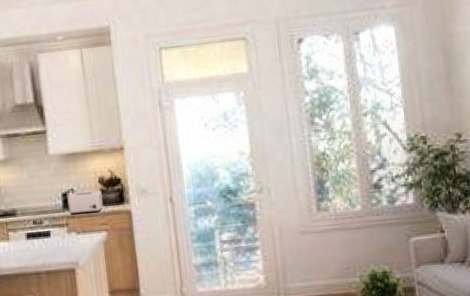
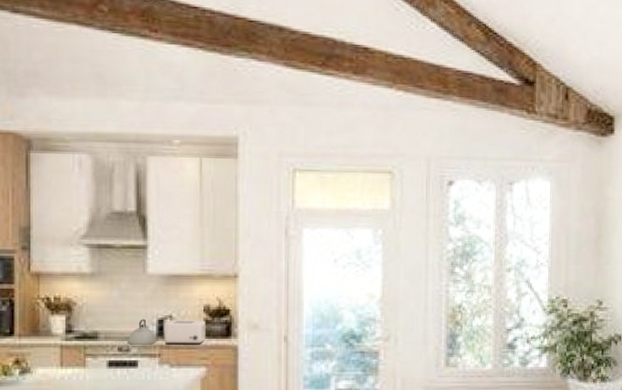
kettle: none [40,194,64,218] -> present [128,319,157,345]

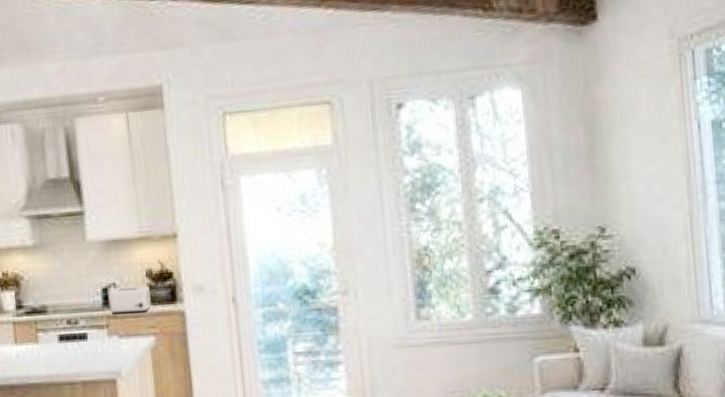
kettle: present [128,319,157,345] -> none [75,288,104,317]

